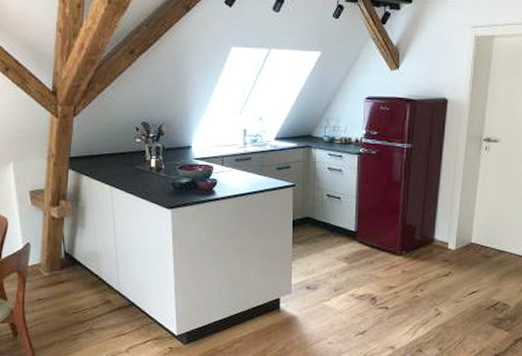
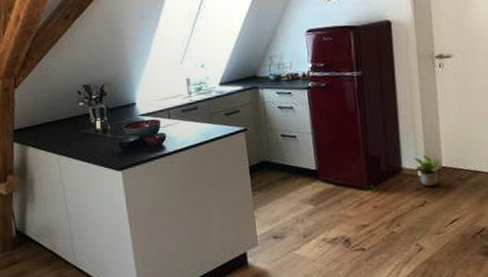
potted plant: none [444,230,471,258] -> present [412,155,441,186]

